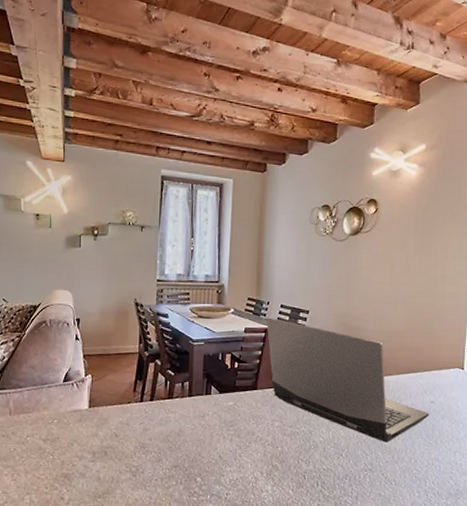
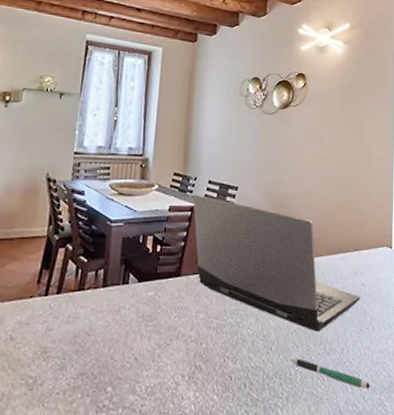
pen: none [359,464,437,494] -> present [290,358,371,389]

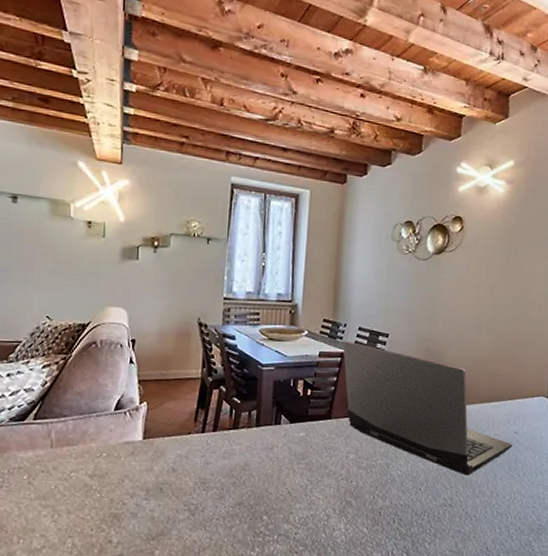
pen: present [290,358,371,389] -> none [439,499,519,529]

